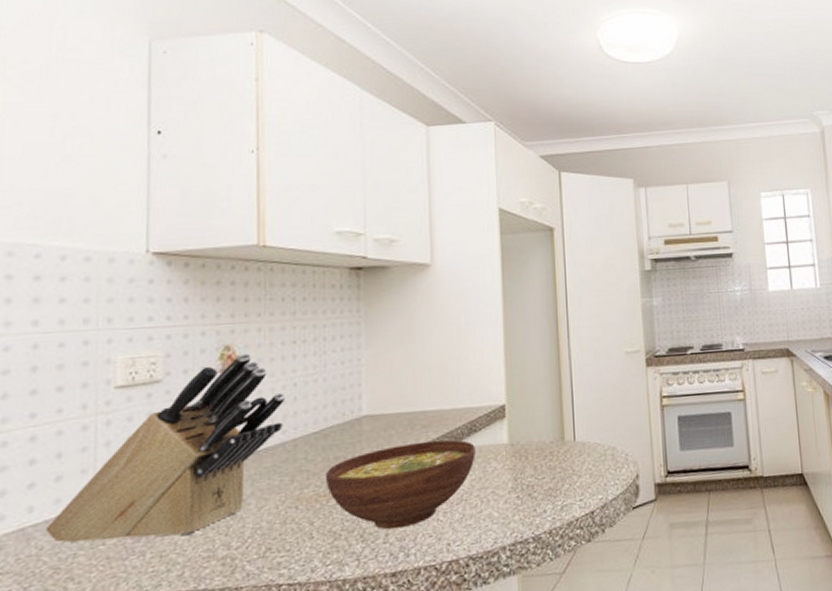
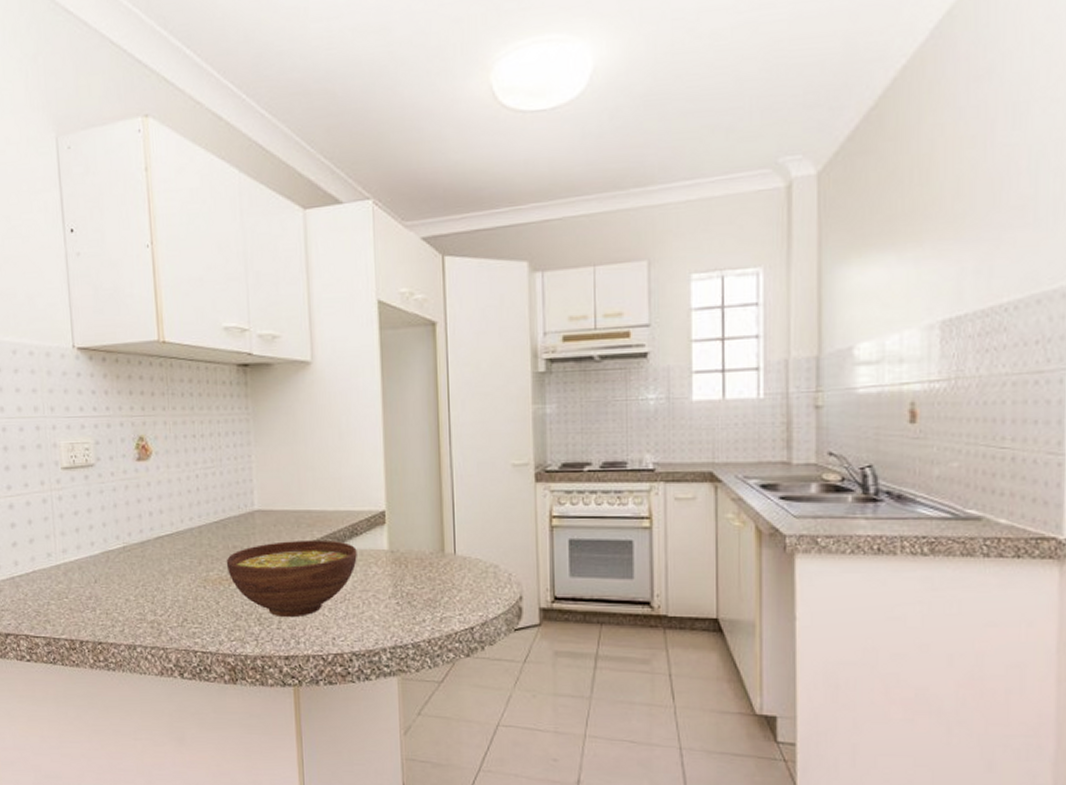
knife block: present [45,353,285,543] -> none [27,444,190,599]

